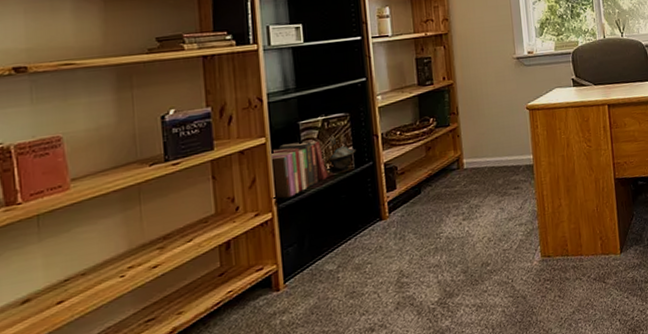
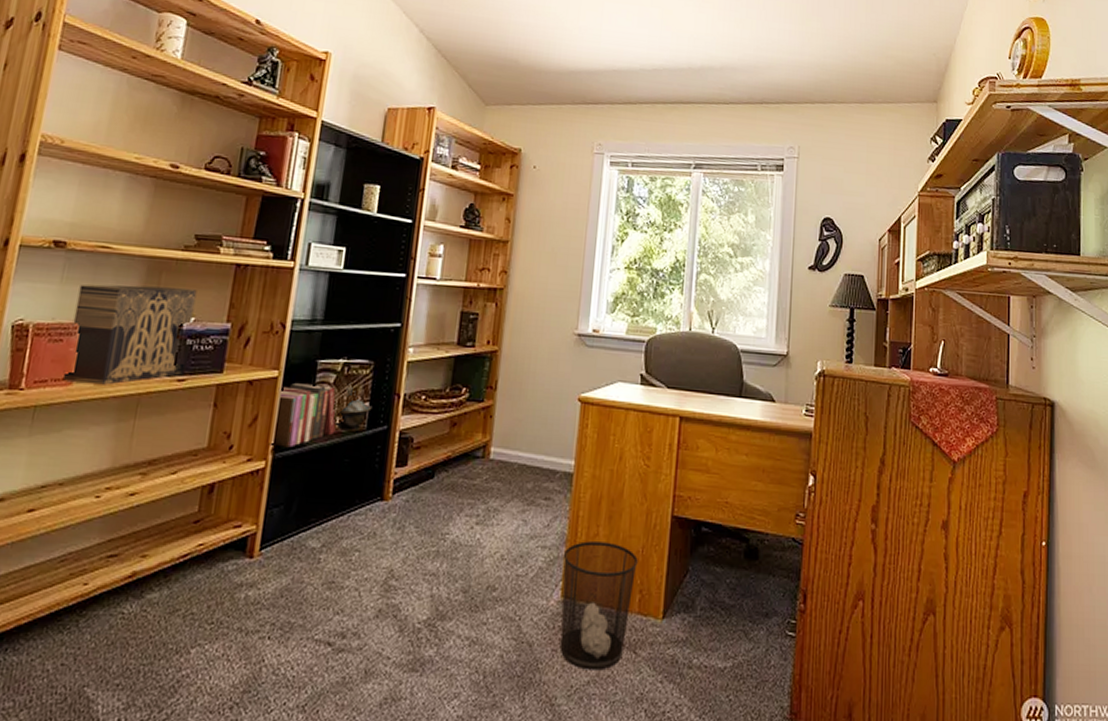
decorative box: none [52,85,176,188] -> present [62,284,197,385]
waste bin: none [537,208,596,304] -> present [559,541,638,671]

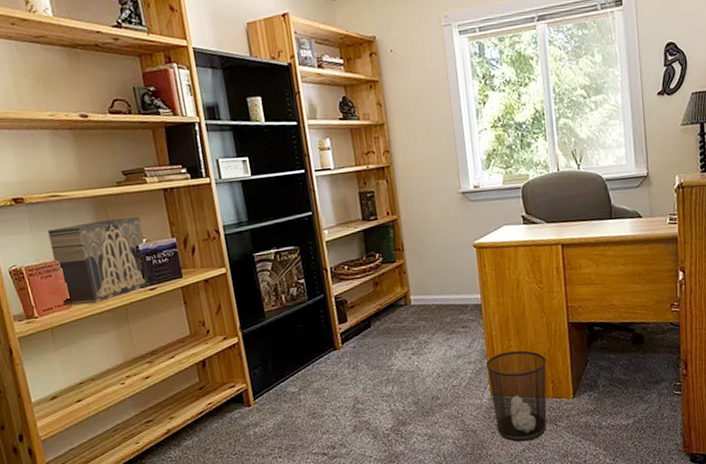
books: present [268,382,336,448] -> none [229,272,284,325]
ceramic bowl: present [333,382,373,429] -> none [277,266,308,303]

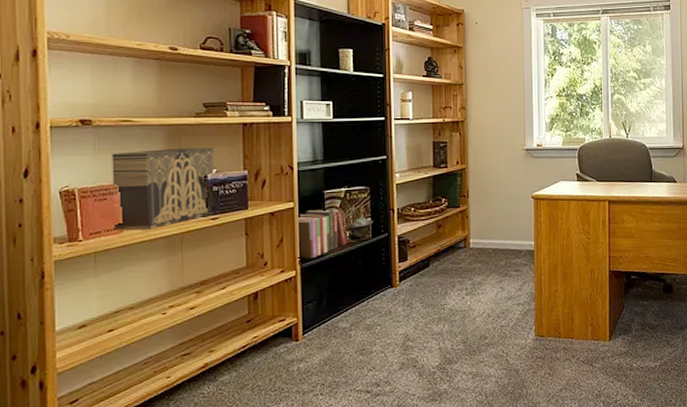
books: none [229,272,284,325] -> present [295,209,347,259]
ceramic bowl: none [277,266,308,303] -> present [343,204,374,240]
waste bin: present [486,350,547,442] -> none [533,294,588,382]

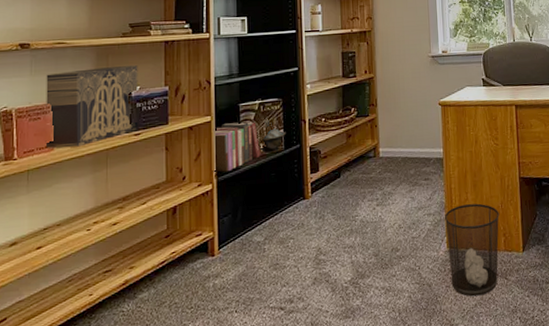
waste bin: none [533,294,588,382] -> present [444,203,499,297]

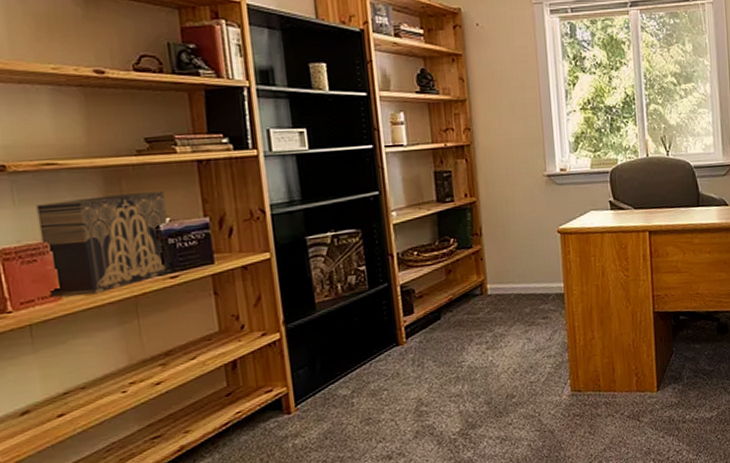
books: present [212,121,261,173] -> none [274,257,340,319]
ceramic bowl: present [257,116,286,152] -> none [333,251,370,293]
waste bin: present [444,203,499,297] -> none [566,342,631,441]

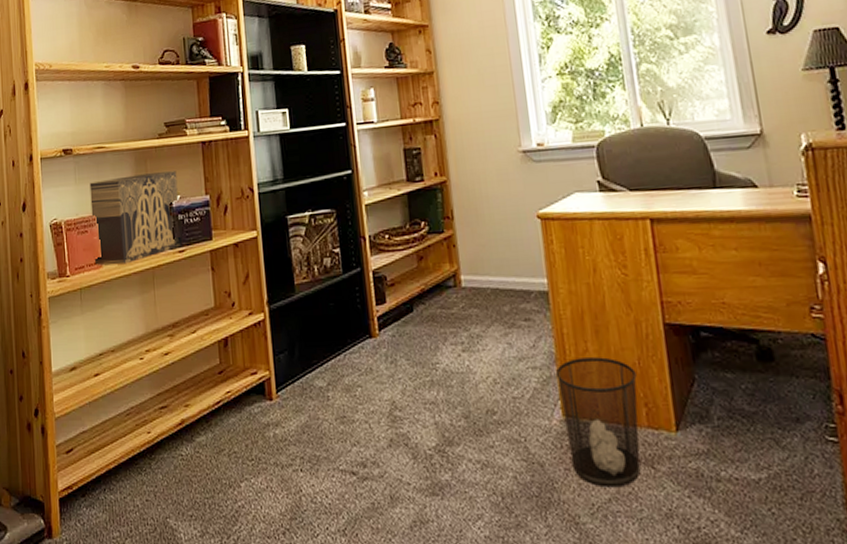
waste bin: none [566,342,631,441] -> present [555,357,641,488]

